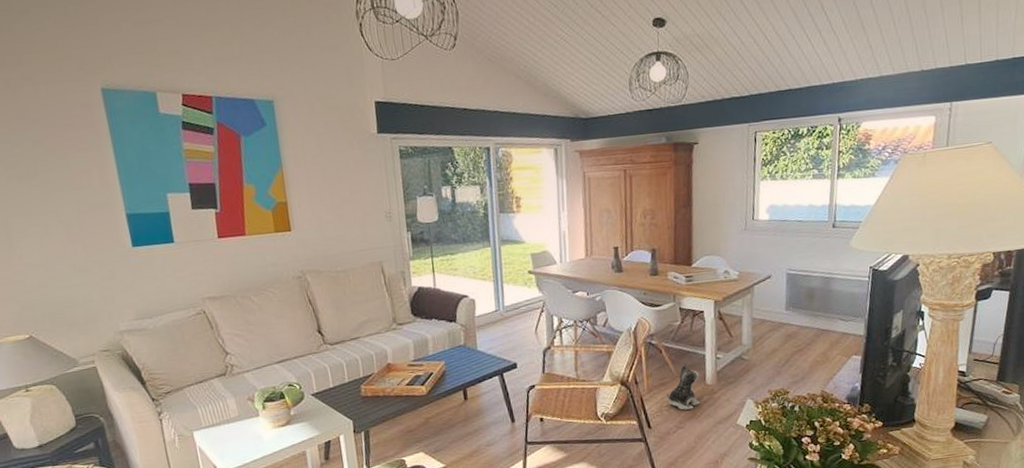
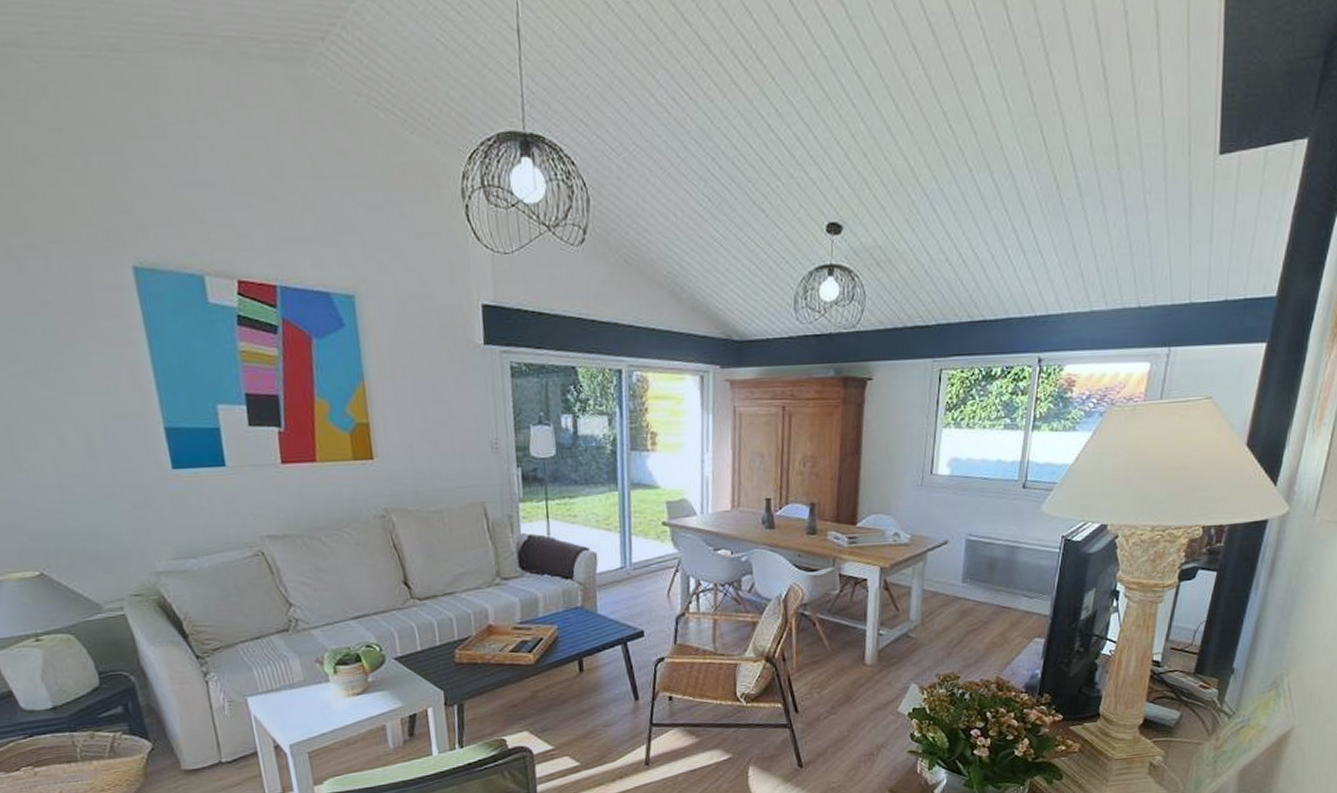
plush toy: present [666,363,701,410] -> none [818,638,857,694]

